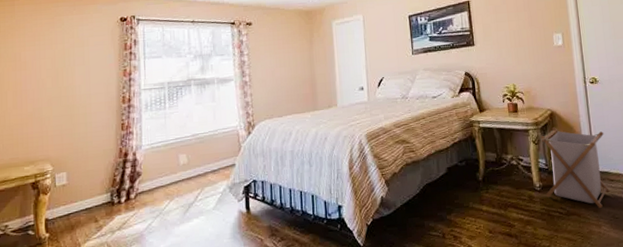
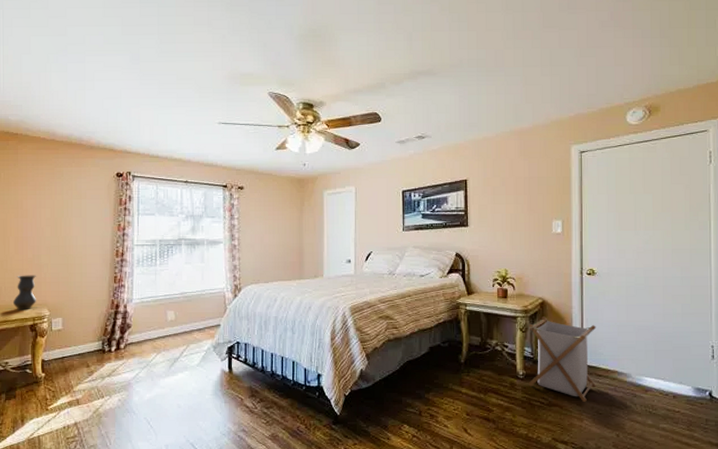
vase: none [12,129,38,168] -> present [12,275,37,310]

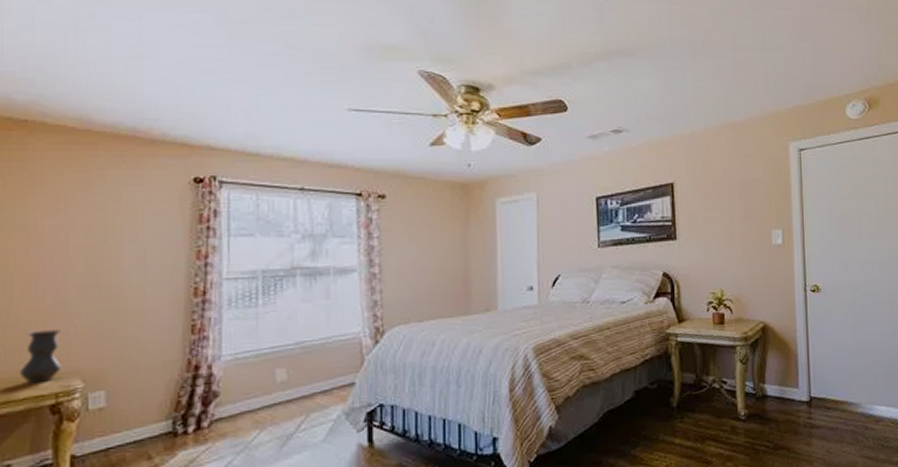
laundry basket: present [528,316,596,402] -> none [749,343,825,441]

